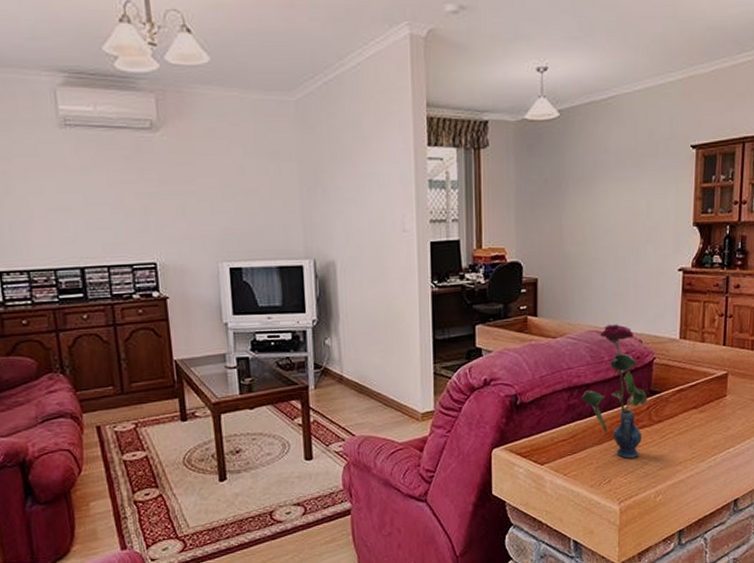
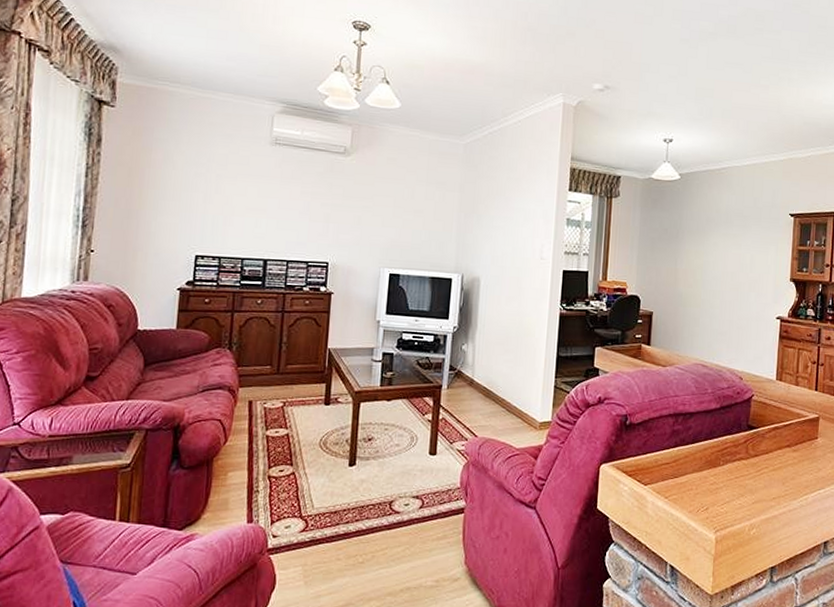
vase: present [581,324,648,459] -> none [685,360,746,488]

